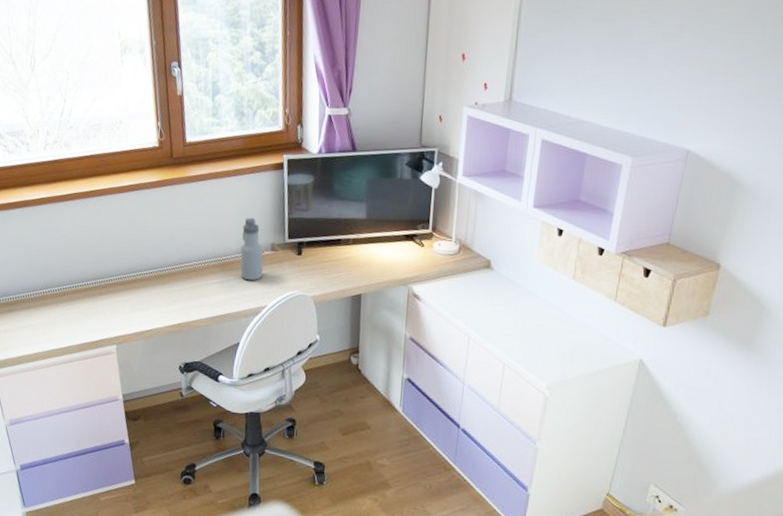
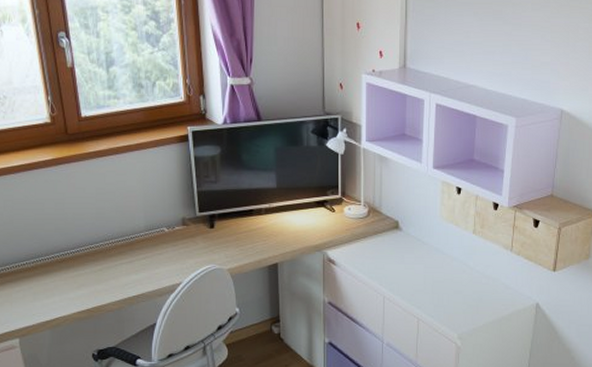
water bottle: present [240,217,263,281] -> none [150,192,176,258]

